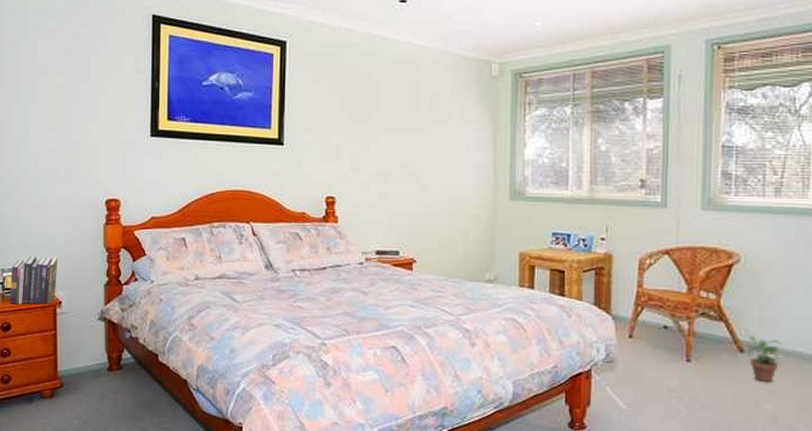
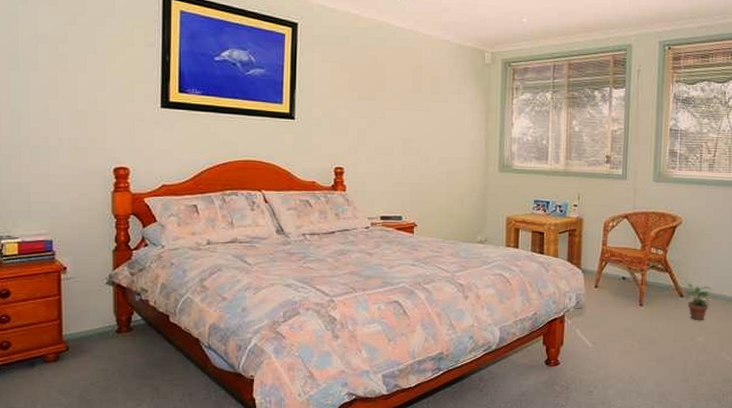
books: present [9,256,58,305] -> none [8,223,62,271]

